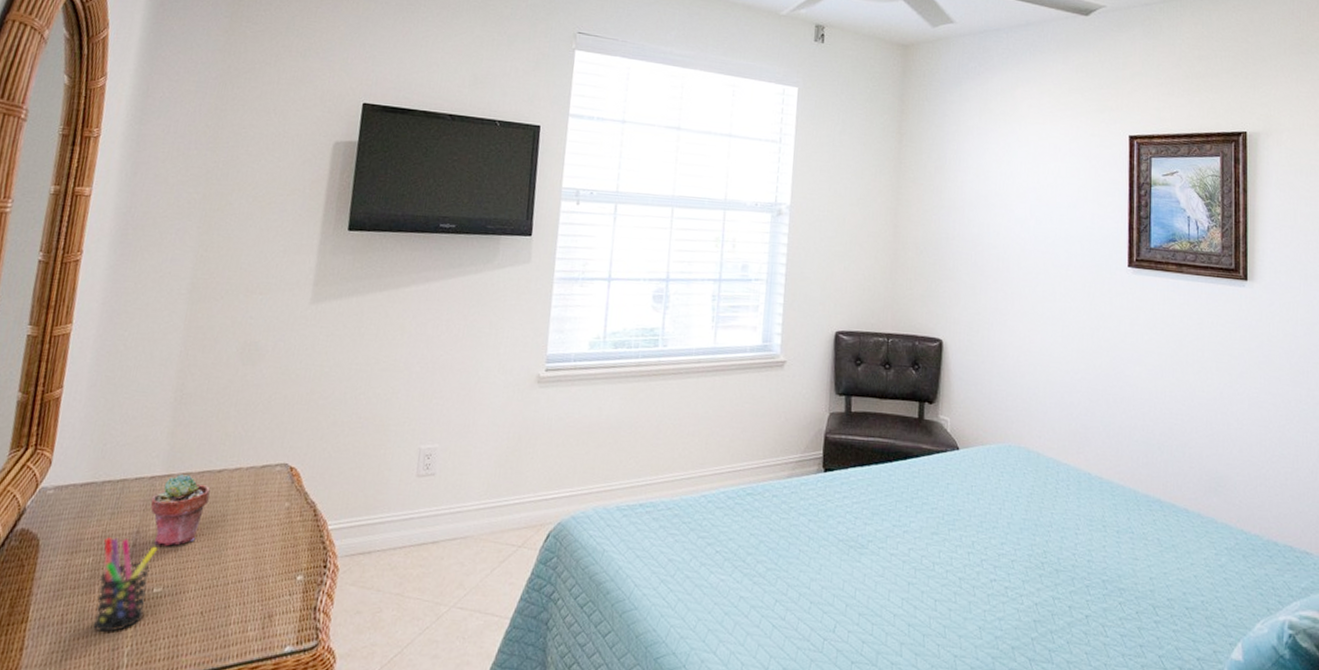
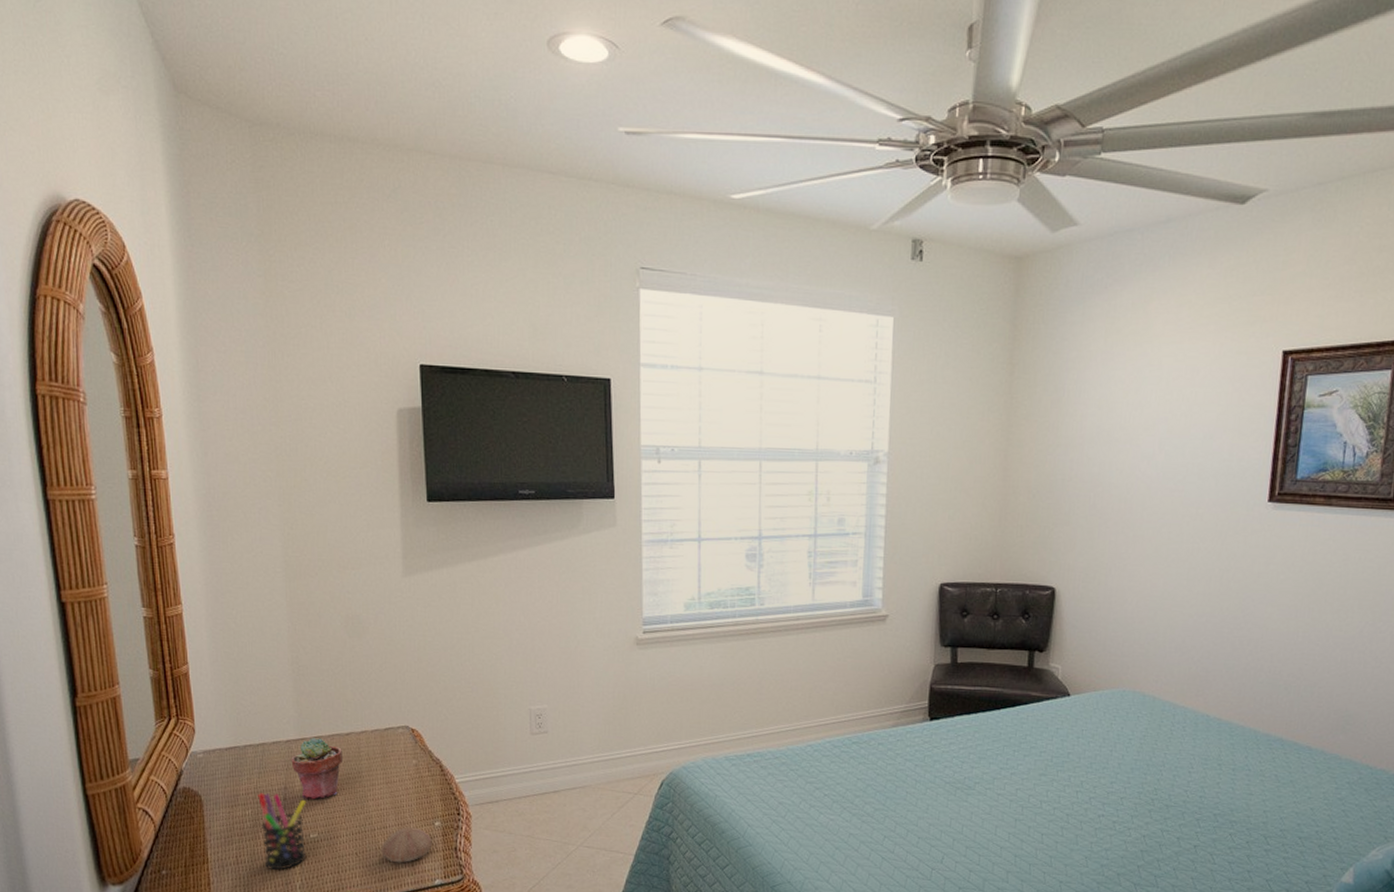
seashell: none [230,581,291,626] -> present [381,827,432,863]

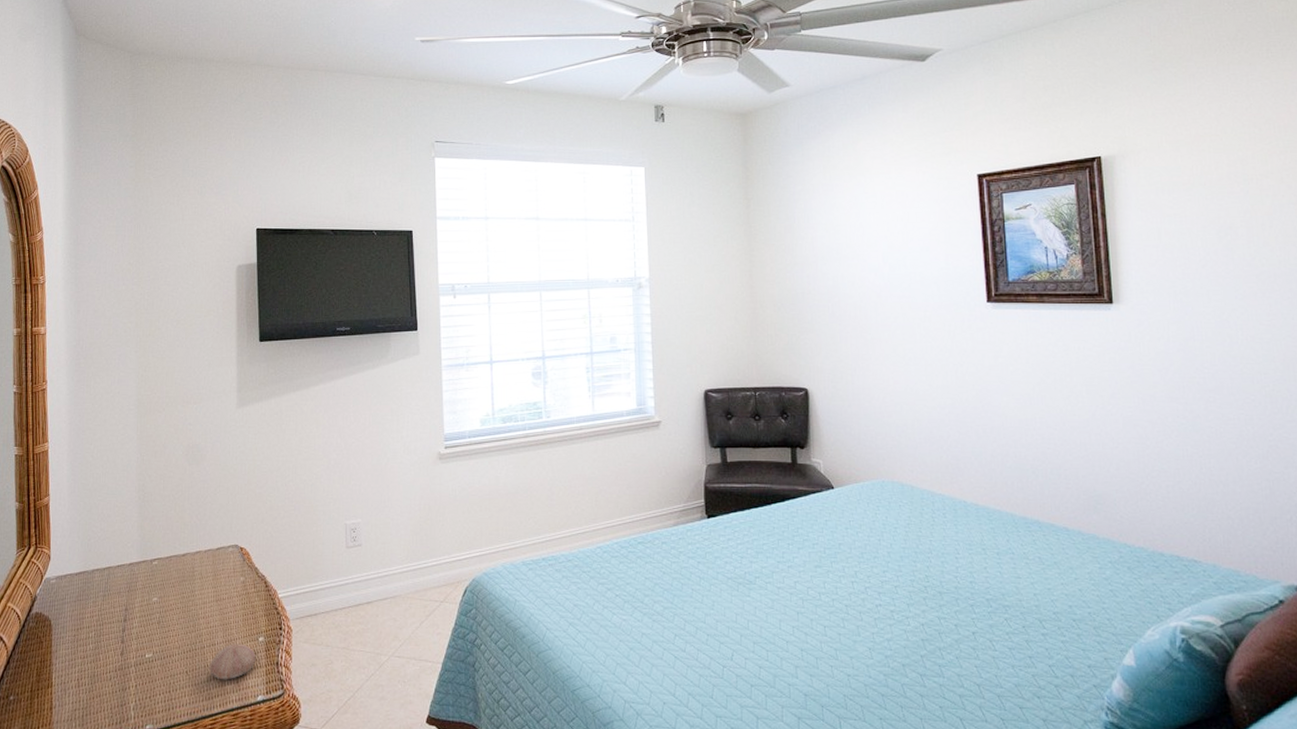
pen holder: present [258,793,307,870] -> none [101,615,144,691]
potted succulent: present [291,738,342,800] -> none [132,560,178,620]

